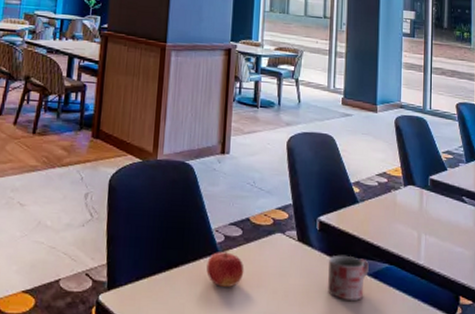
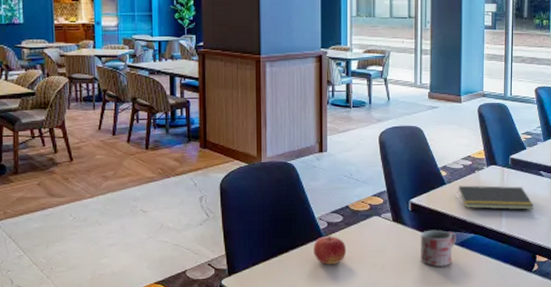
notepad: none [370,205,456,242] -> present [457,185,534,211]

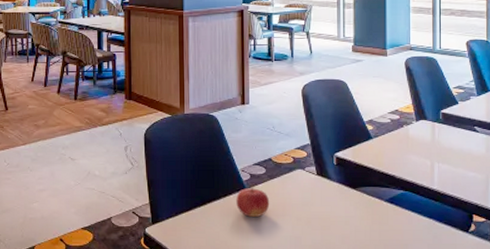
mug: present [421,230,456,267] -> none [347,185,385,223]
notepad: present [457,185,534,211] -> none [384,140,468,168]

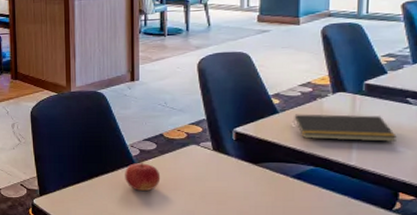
notepad: none [384,140,468,168] -> present [292,114,397,143]

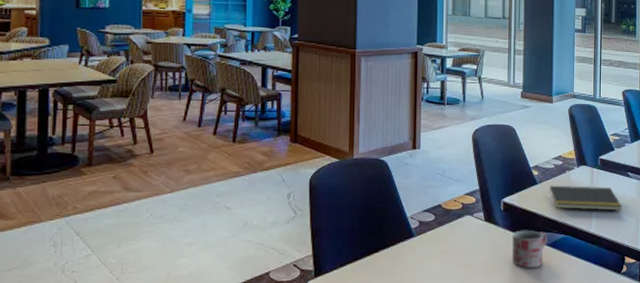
fruit: present [125,162,161,191] -> none [404,234,438,266]
mug: none [246,160,291,199] -> present [512,230,547,268]

